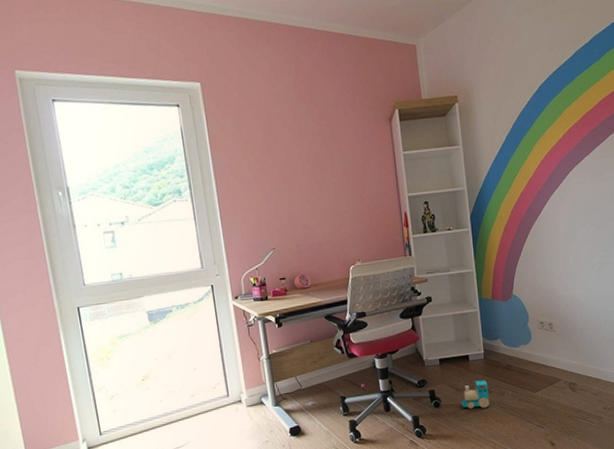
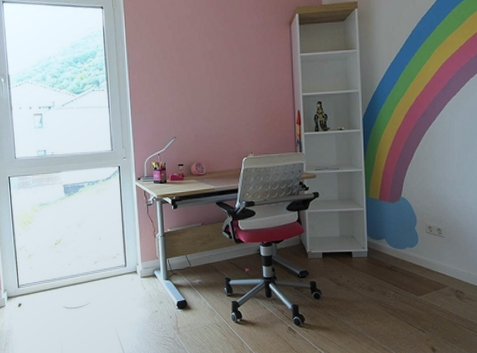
toy train: present [462,380,490,409] -> none [342,277,370,306]

